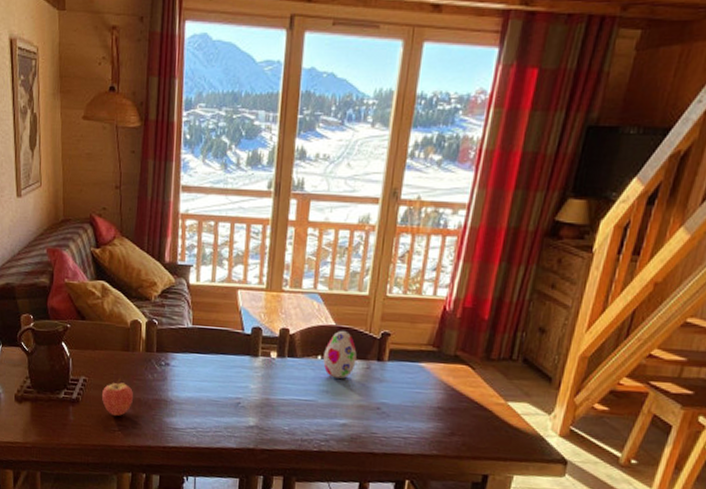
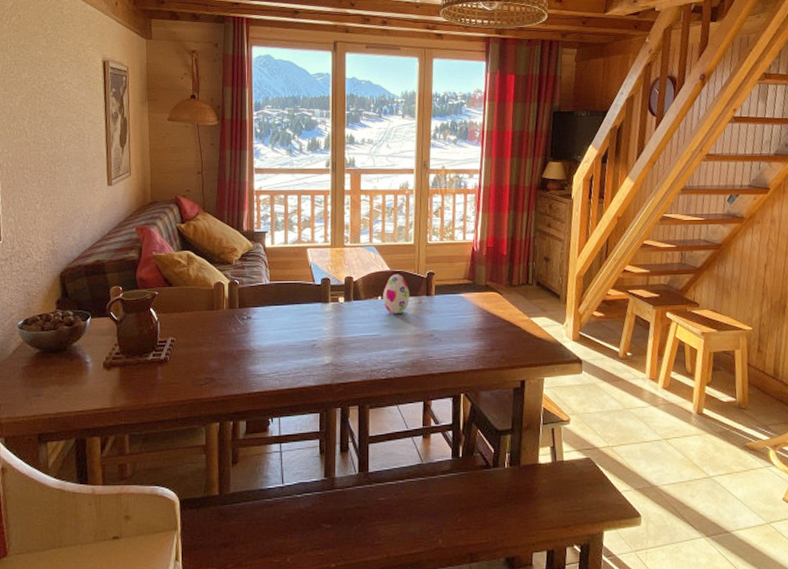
fruit: present [101,377,134,417] -> none [188,334,220,371]

